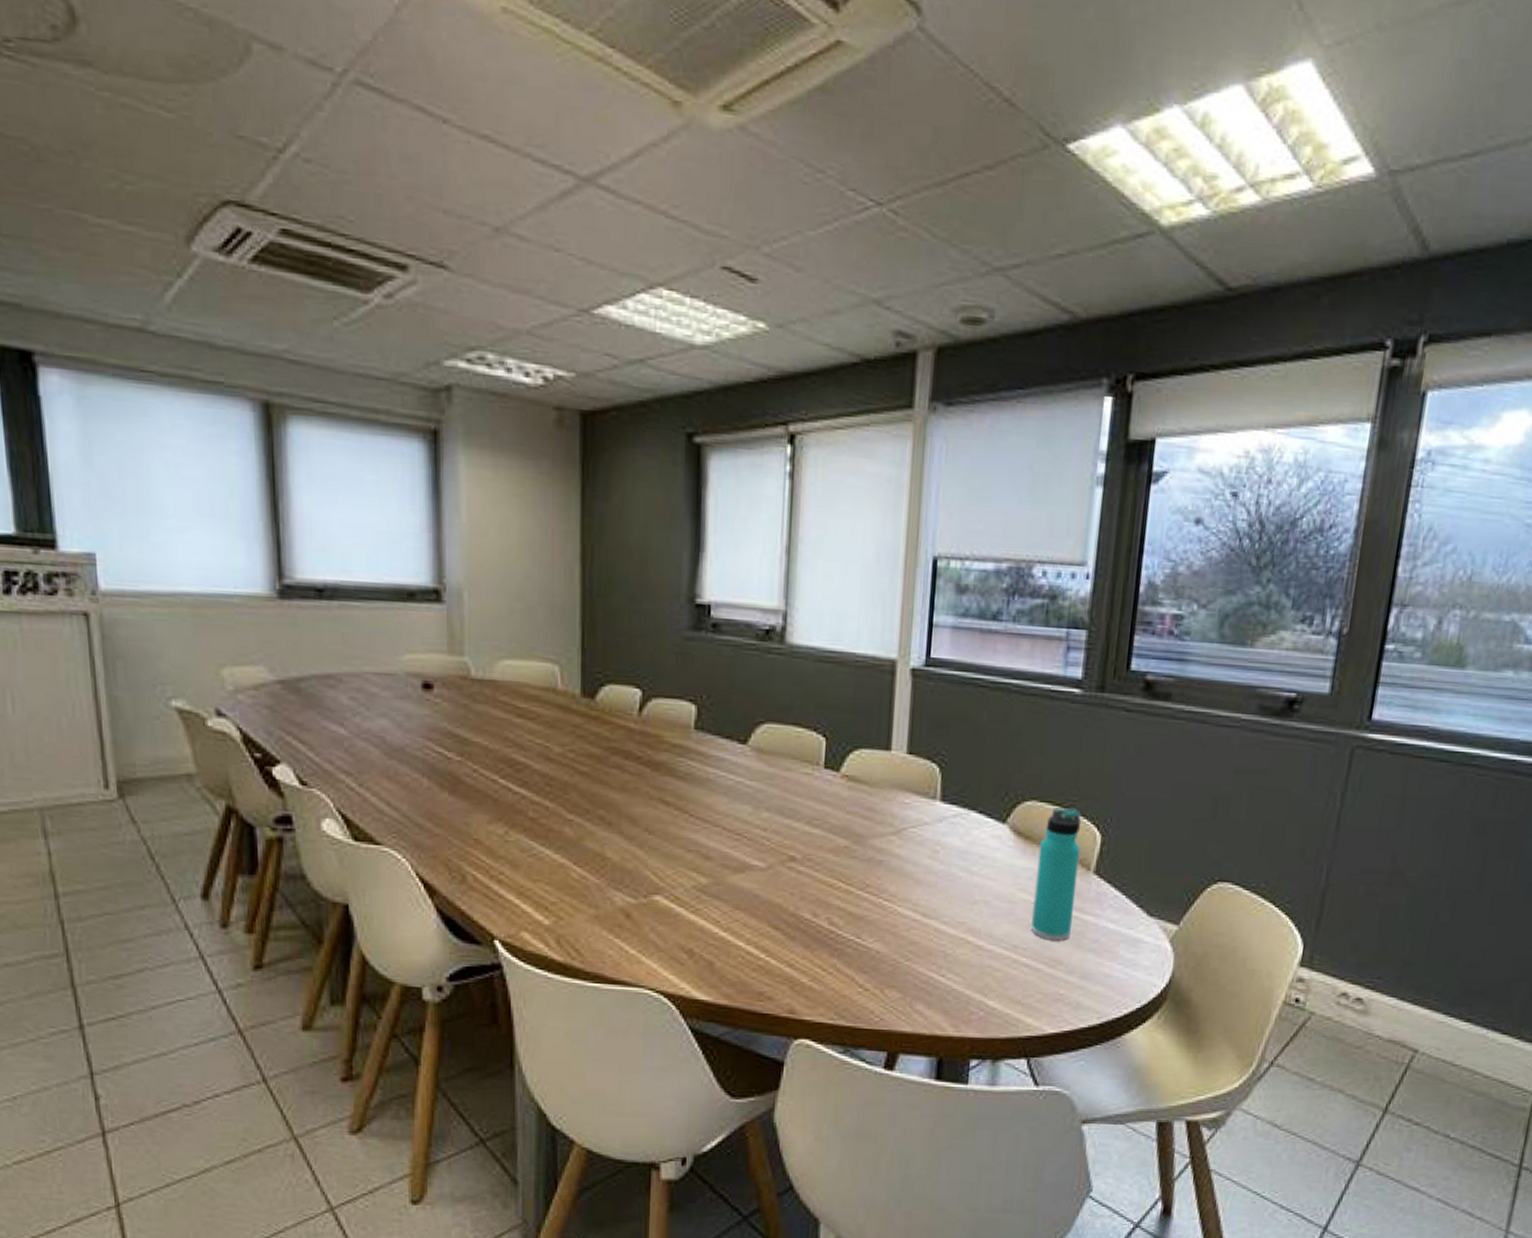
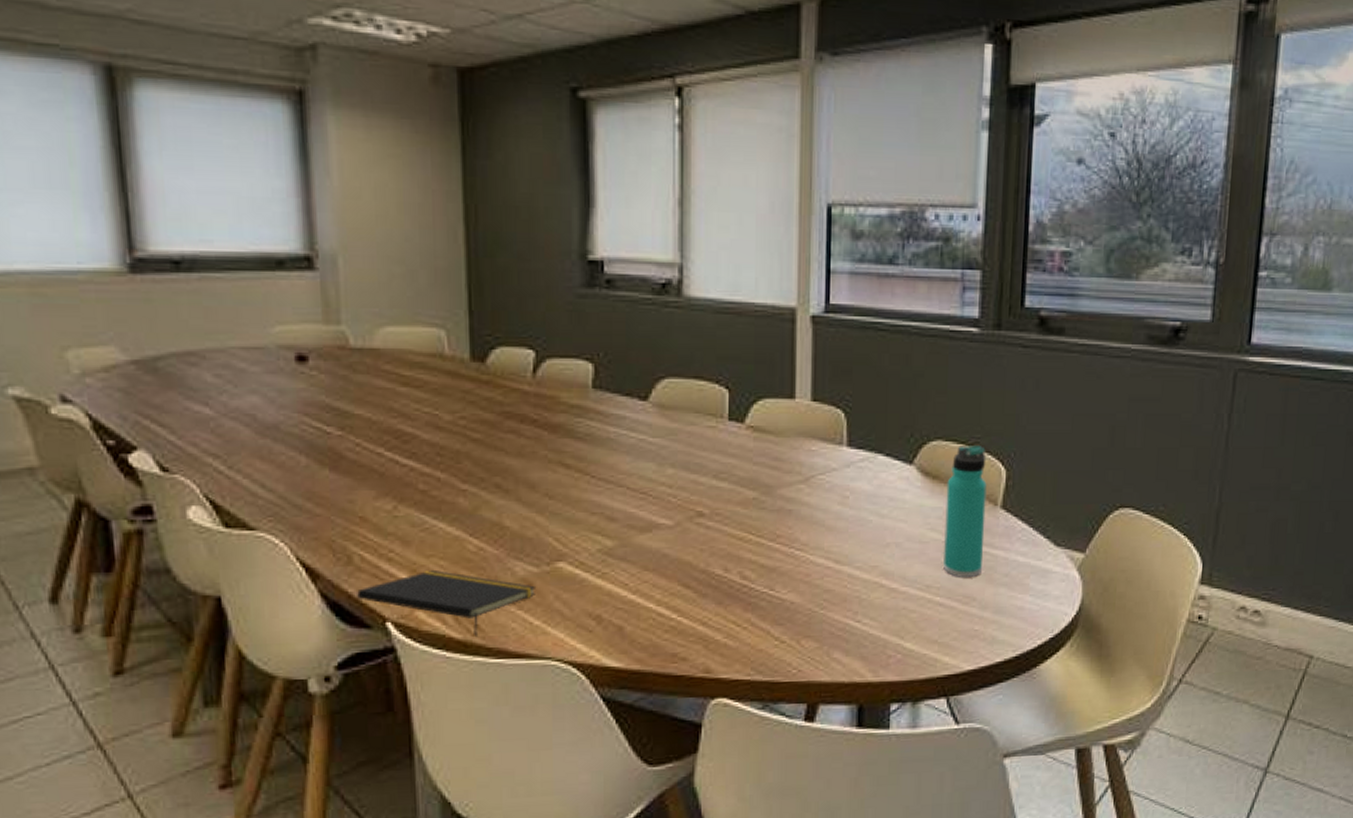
notepad: none [469,893,632,960] -> present [357,569,535,636]

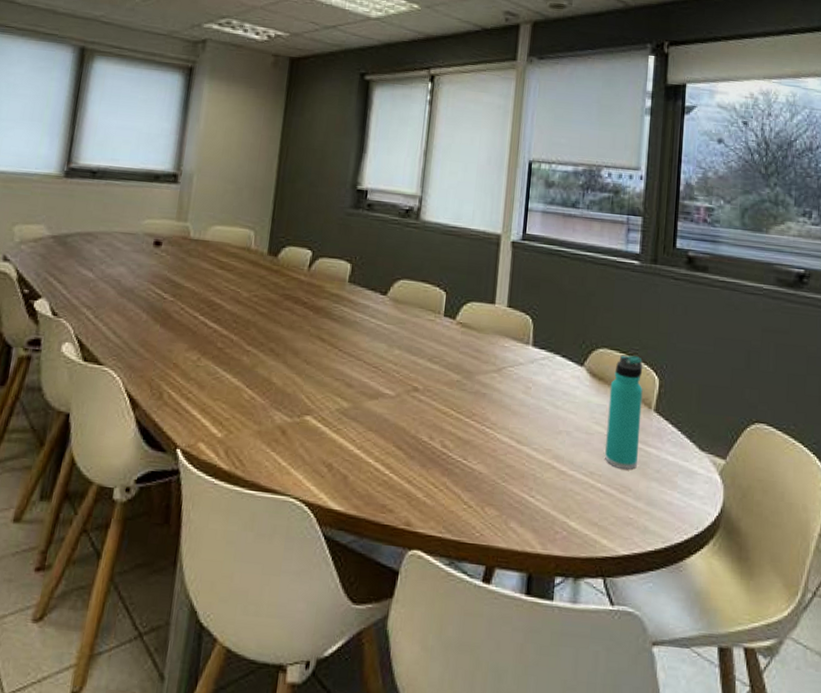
notepad: present [357,569,535,636] -> none [160,410,287,469]

